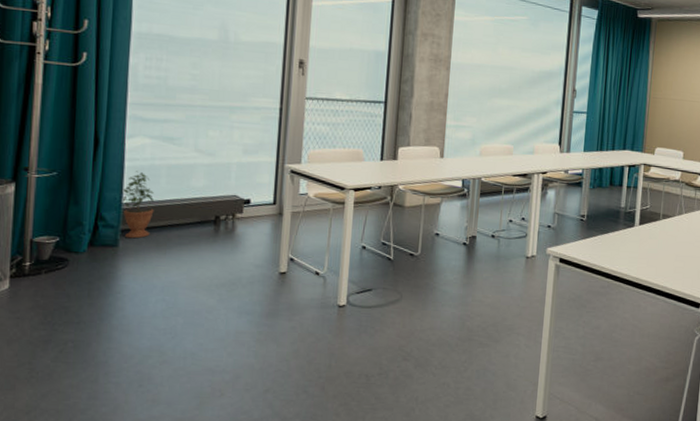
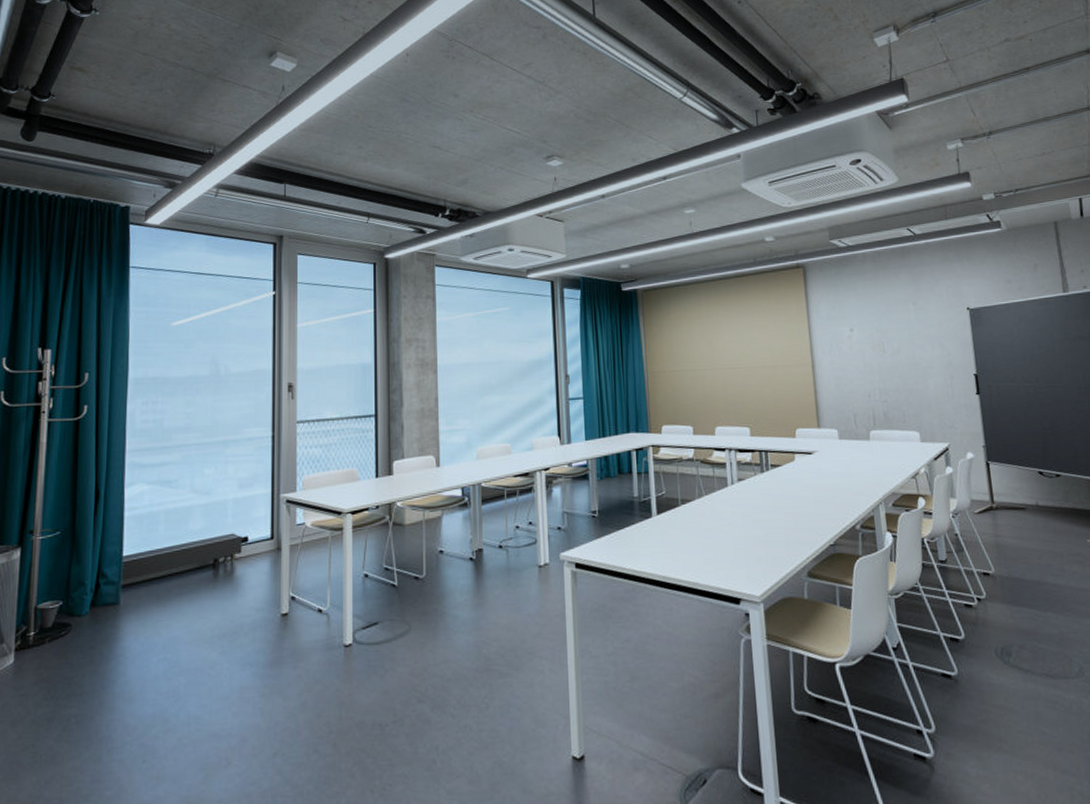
potted plant: present [121,171,155,239] -> none [121,520,154,594]

